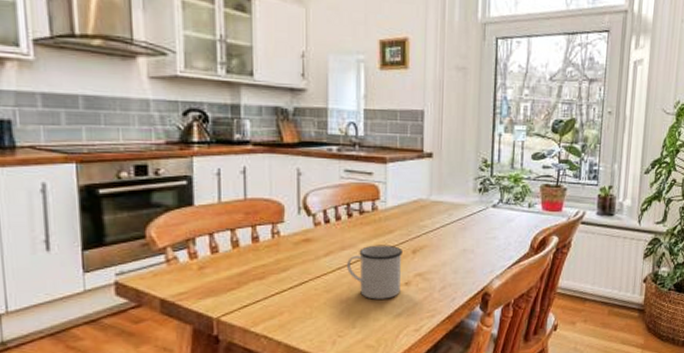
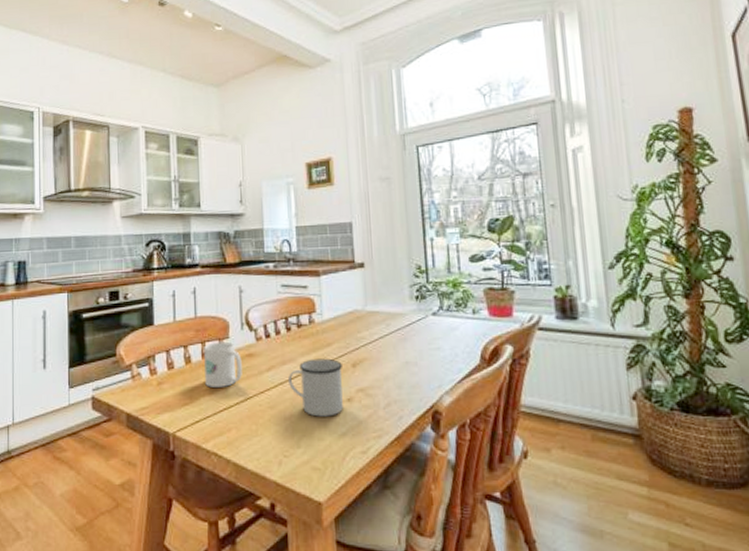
mug: none [255,226,298,272] -> present [204,341,242,387]

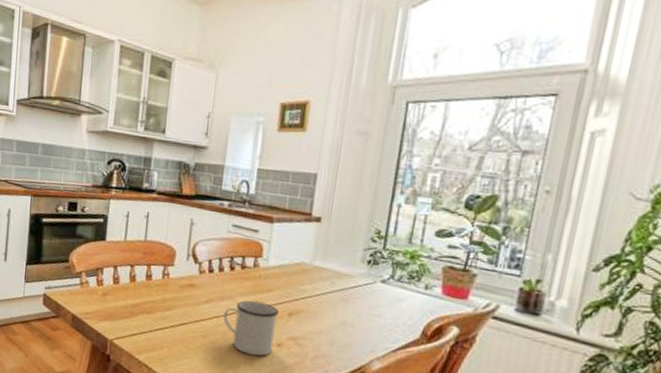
mug: present [204,341,242,387] -> none [146,267,183,310]

